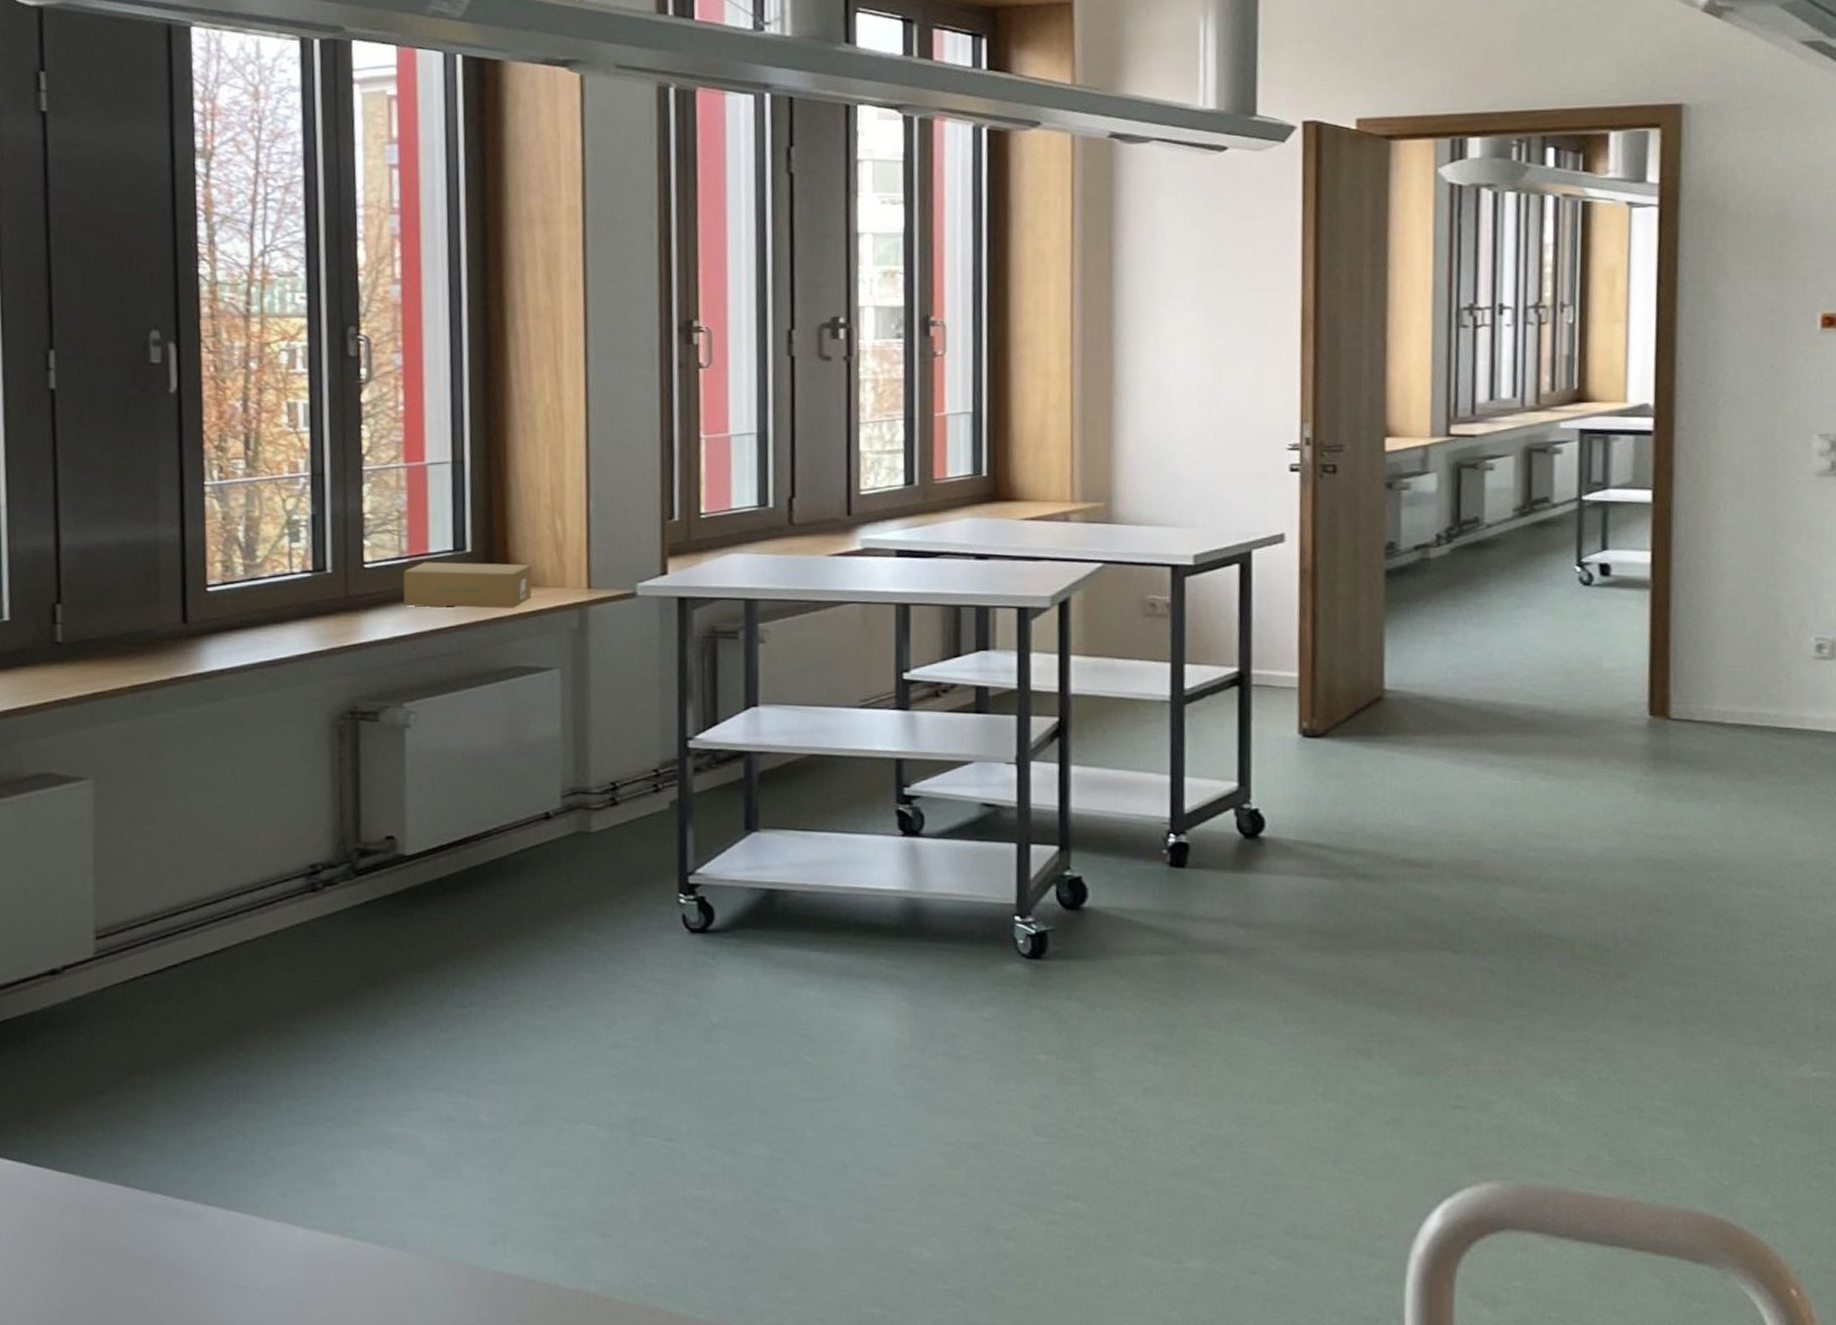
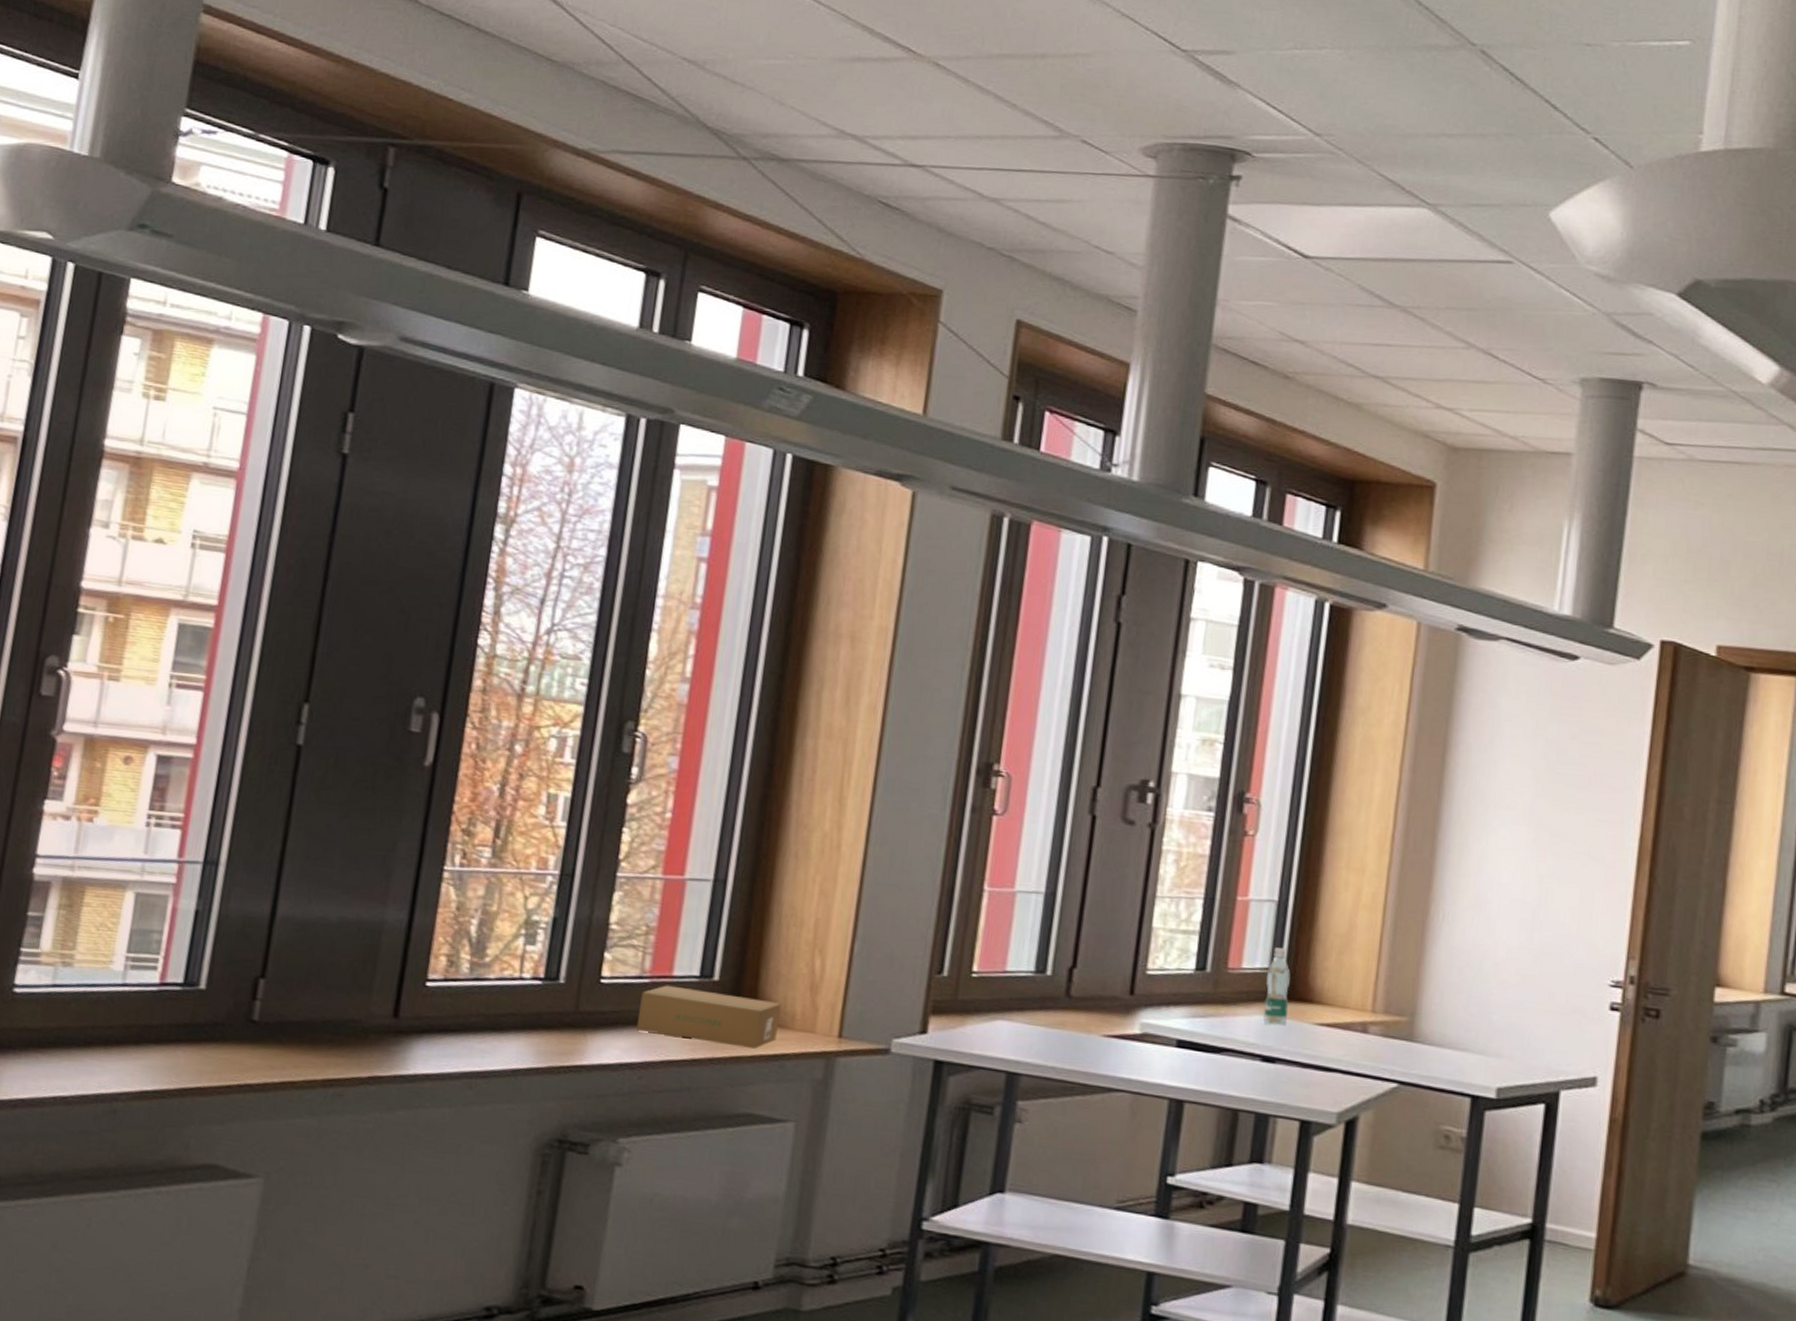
bottle: none [970,455,995,527] -> present [1263,947,1291,1028]

